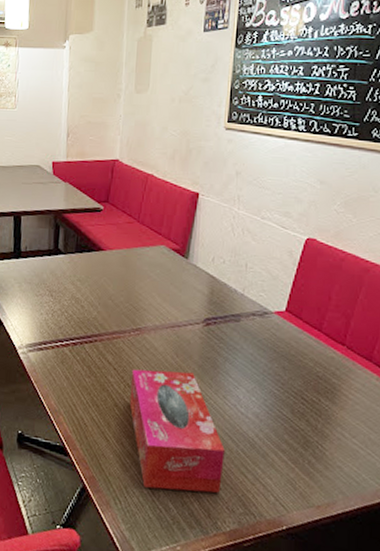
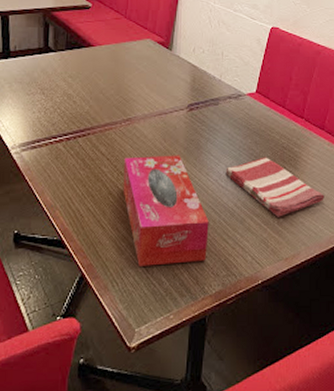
dish towel: none [246,385,370,457] -> present [225,157,324,217]

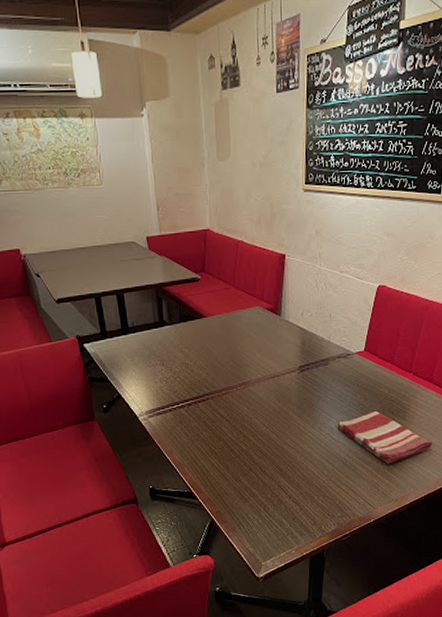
tissue box: present [123,155,209,266] -> none [242,413,324,511]

